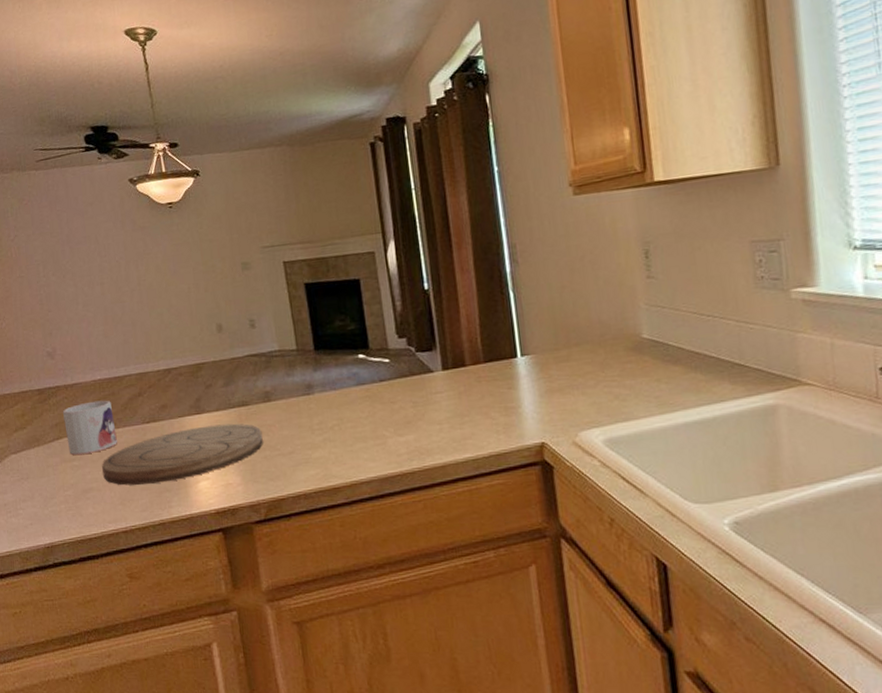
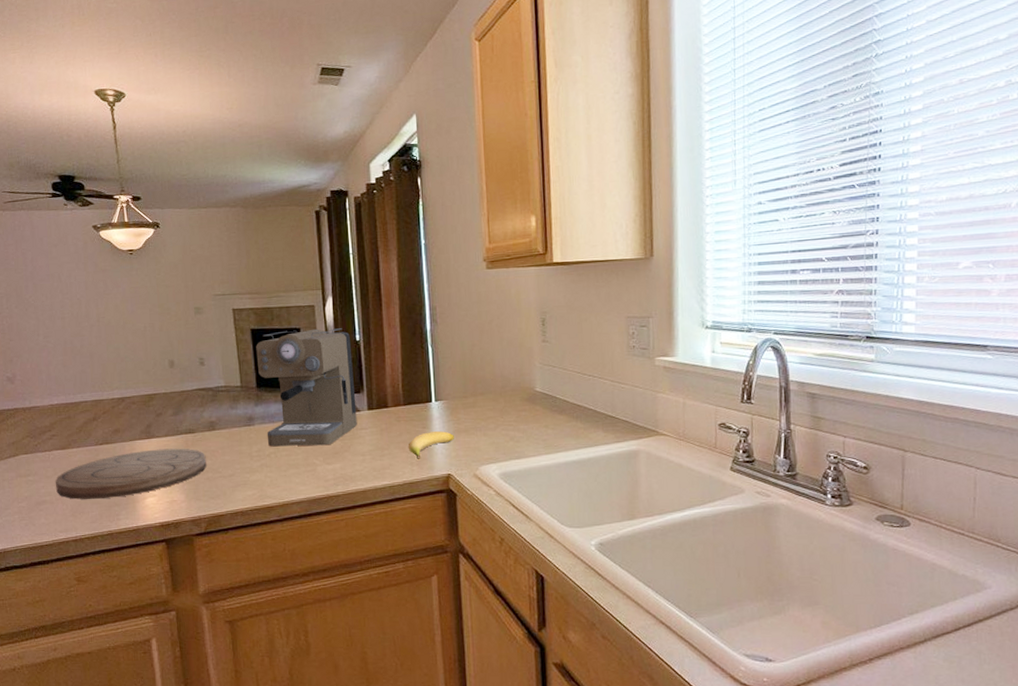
mug: present [62,400,117,456] -> none [19,423,71,471]
coffee maker: none [311,276,431,418] -> present [256,328,357,447]
banana: none [491,391,547,428] -> present [408,431,454,460]

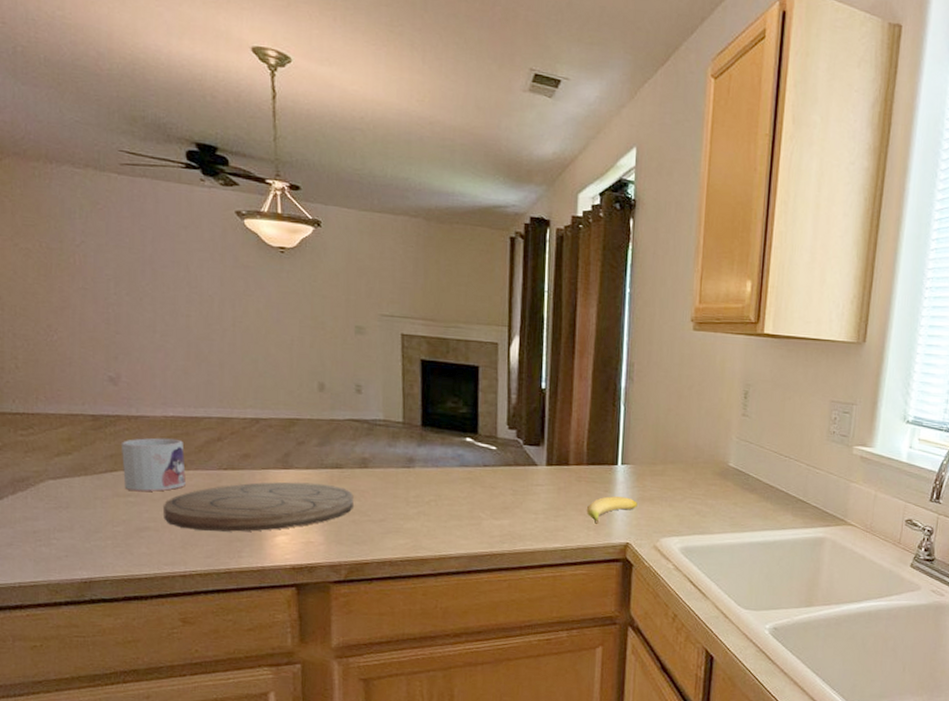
mug: none [19,423,71,471] -> present [120,437,186,492]
coffee maker: present [256,328,357,447] -> none [424,367,536,499]

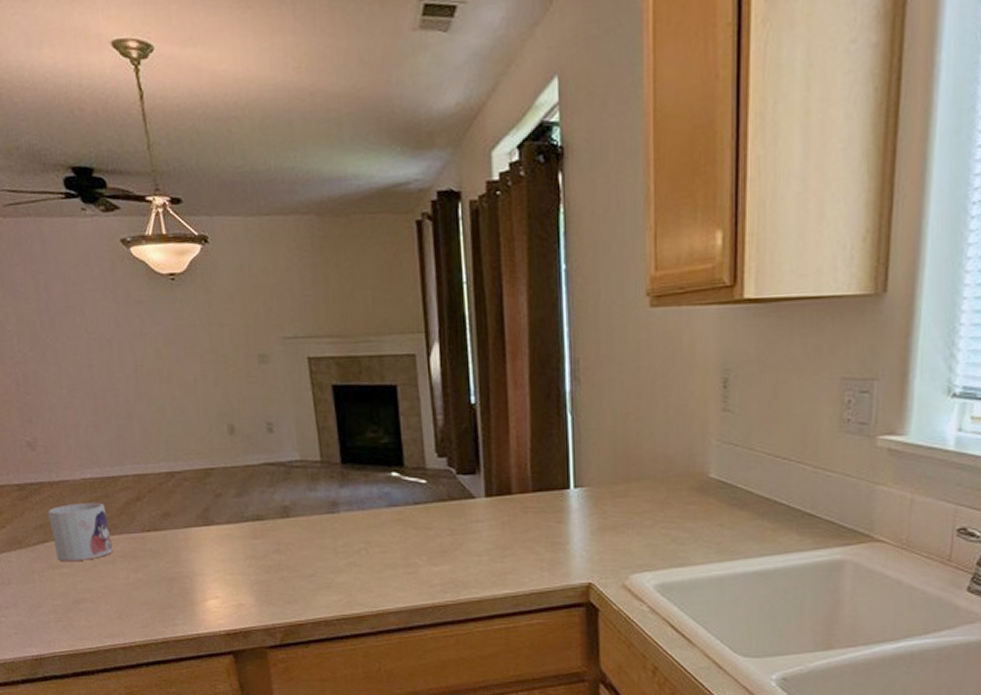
cutting board: present [164,482,354,532] -> none [95,539,280,599]
banana: present [586,496,638,525] -> none [537,527,598,564]

